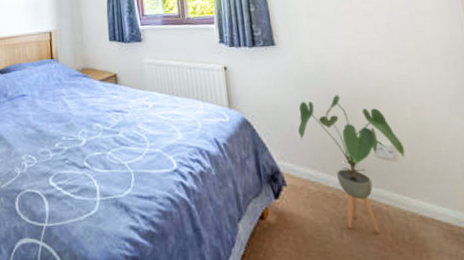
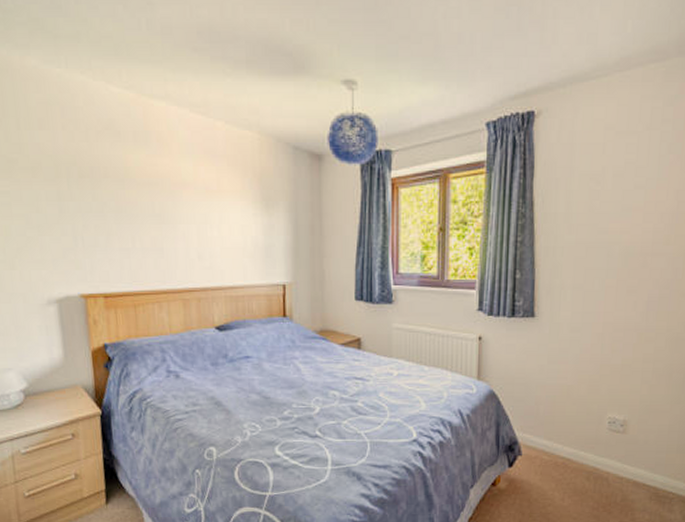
house plant: present [298,94,405,234] -> none [542,369,635,497]

